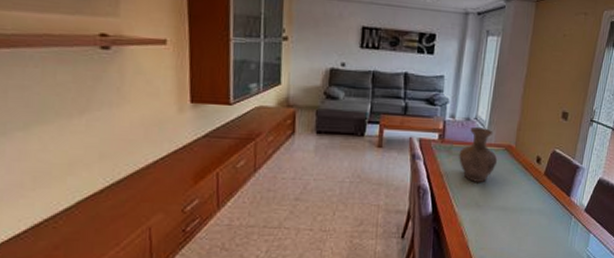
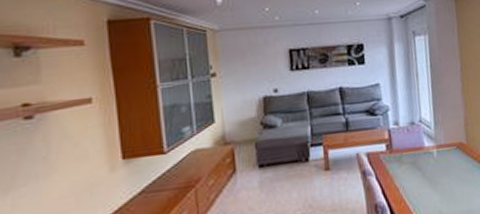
vase: present [459,127,498,182] -> none [410,129,452,190]

